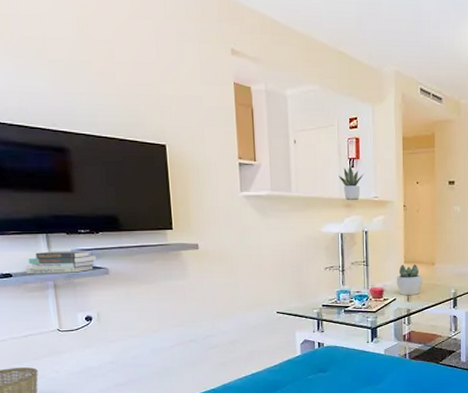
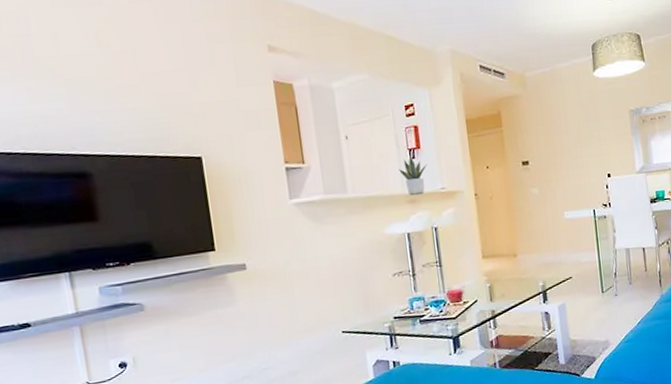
books: present [25,251,97,275] -> none [46,286,130,322]
succulent plant: present [396,264,422,296] -> none [475,258,505,296]

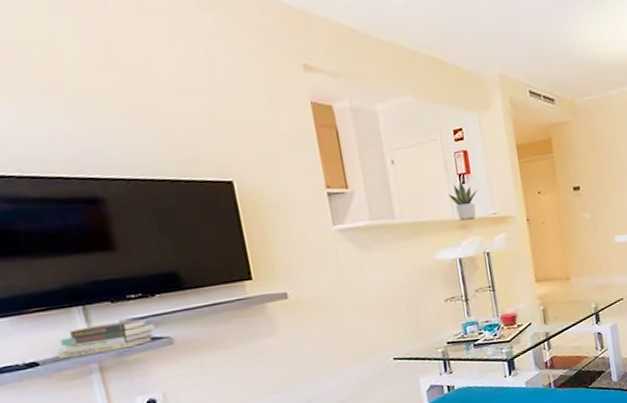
books: none [46,286,130,322] -> present [57,319,156,360]

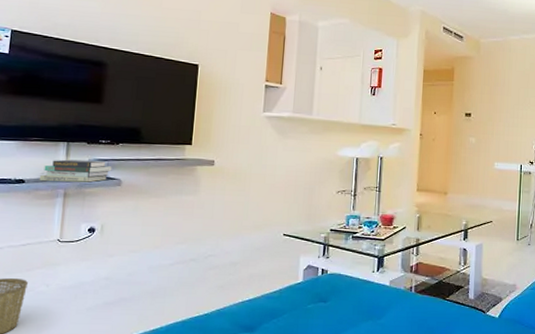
potted plant: present [449,180,479,221] -> none [359,92,385,127]

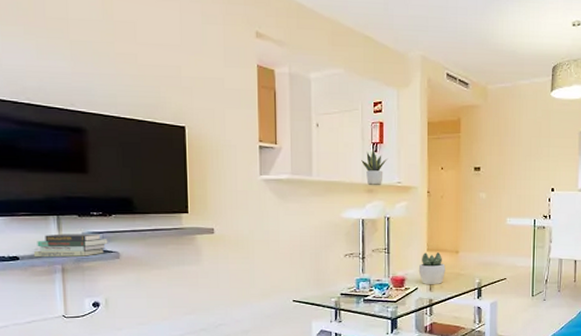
potted plant: none [359,92,385,127] -> present [361,148,388,186]
succulent plant: none [407,192,434,225] -> present [418,253,445,285]

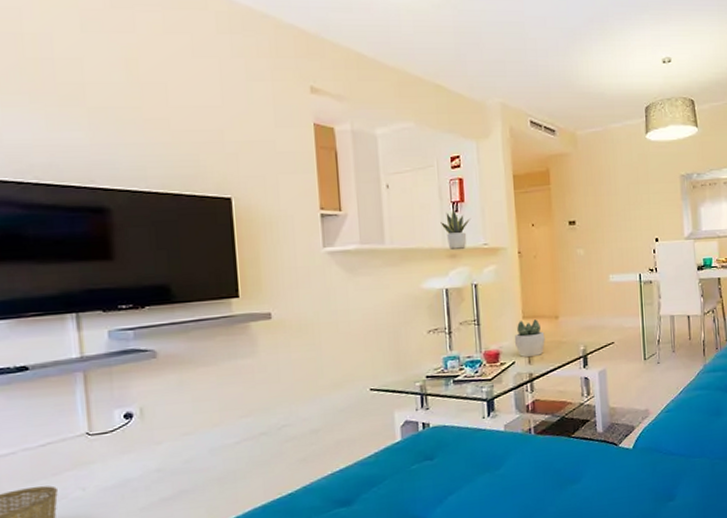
books: present [33,234,108,258] -> none [46,330,142,366]

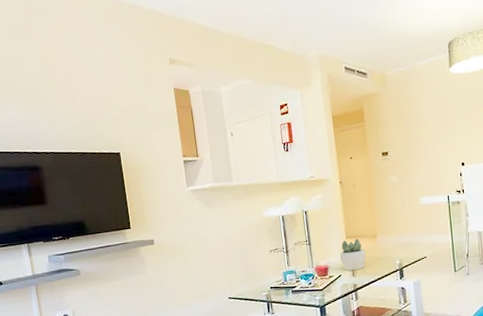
potted plant: present [441,208,471,251] -> none [275,148,300,184]

